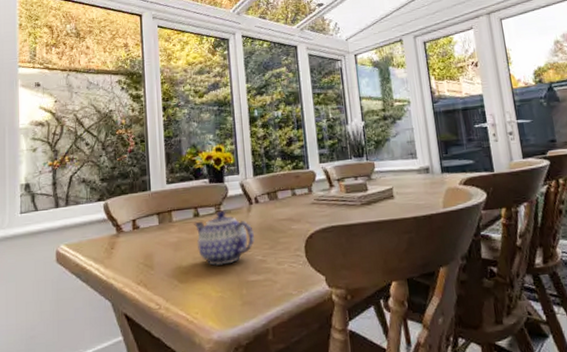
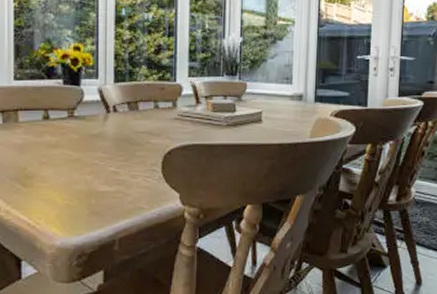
teapot: present [194,211,255,267] -> none [43,117,110,174]

